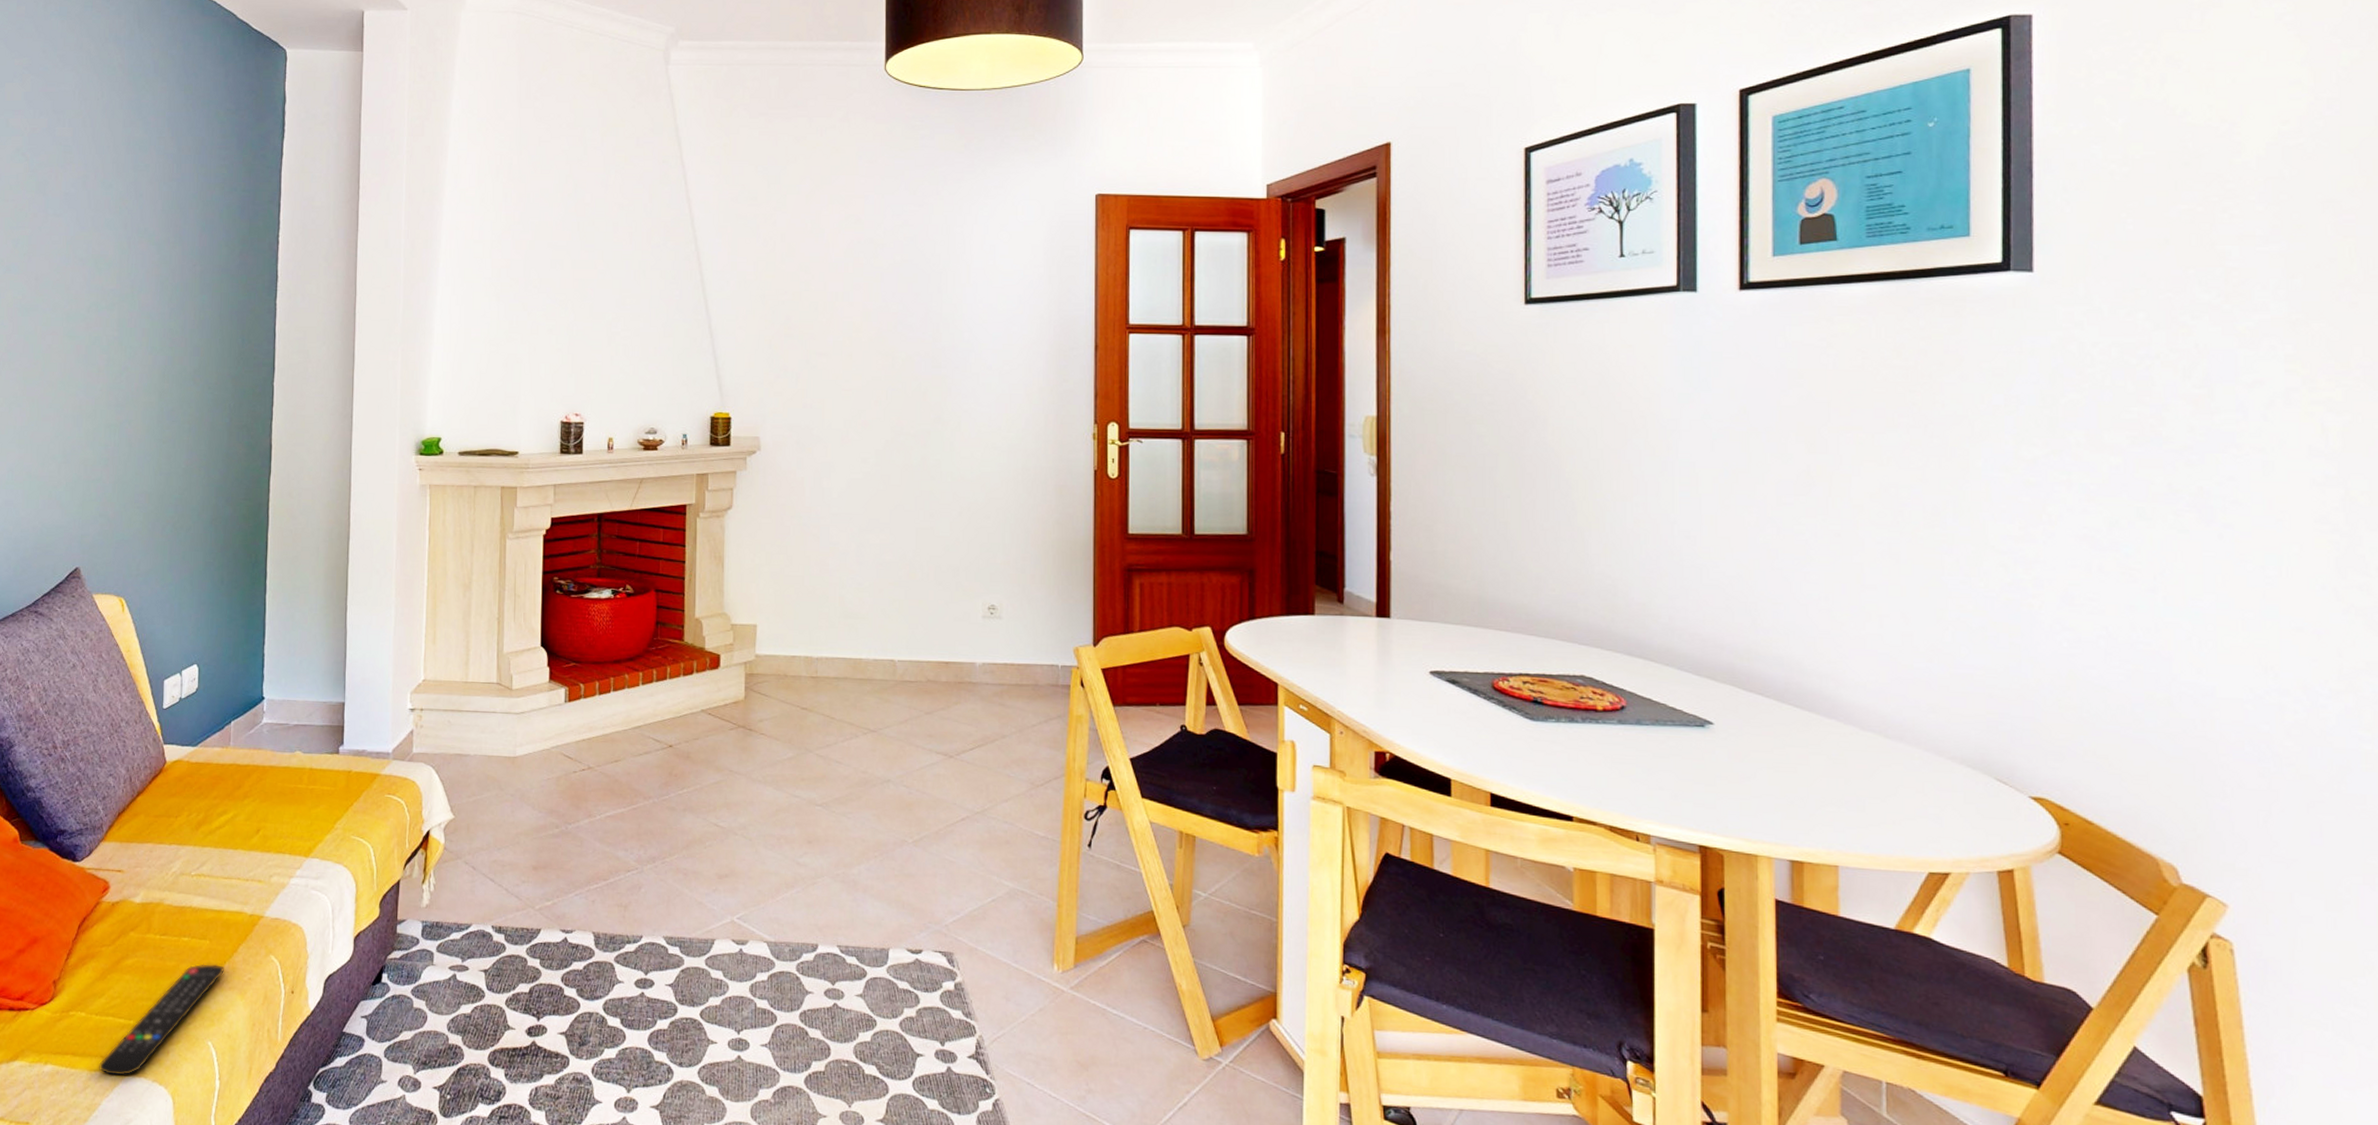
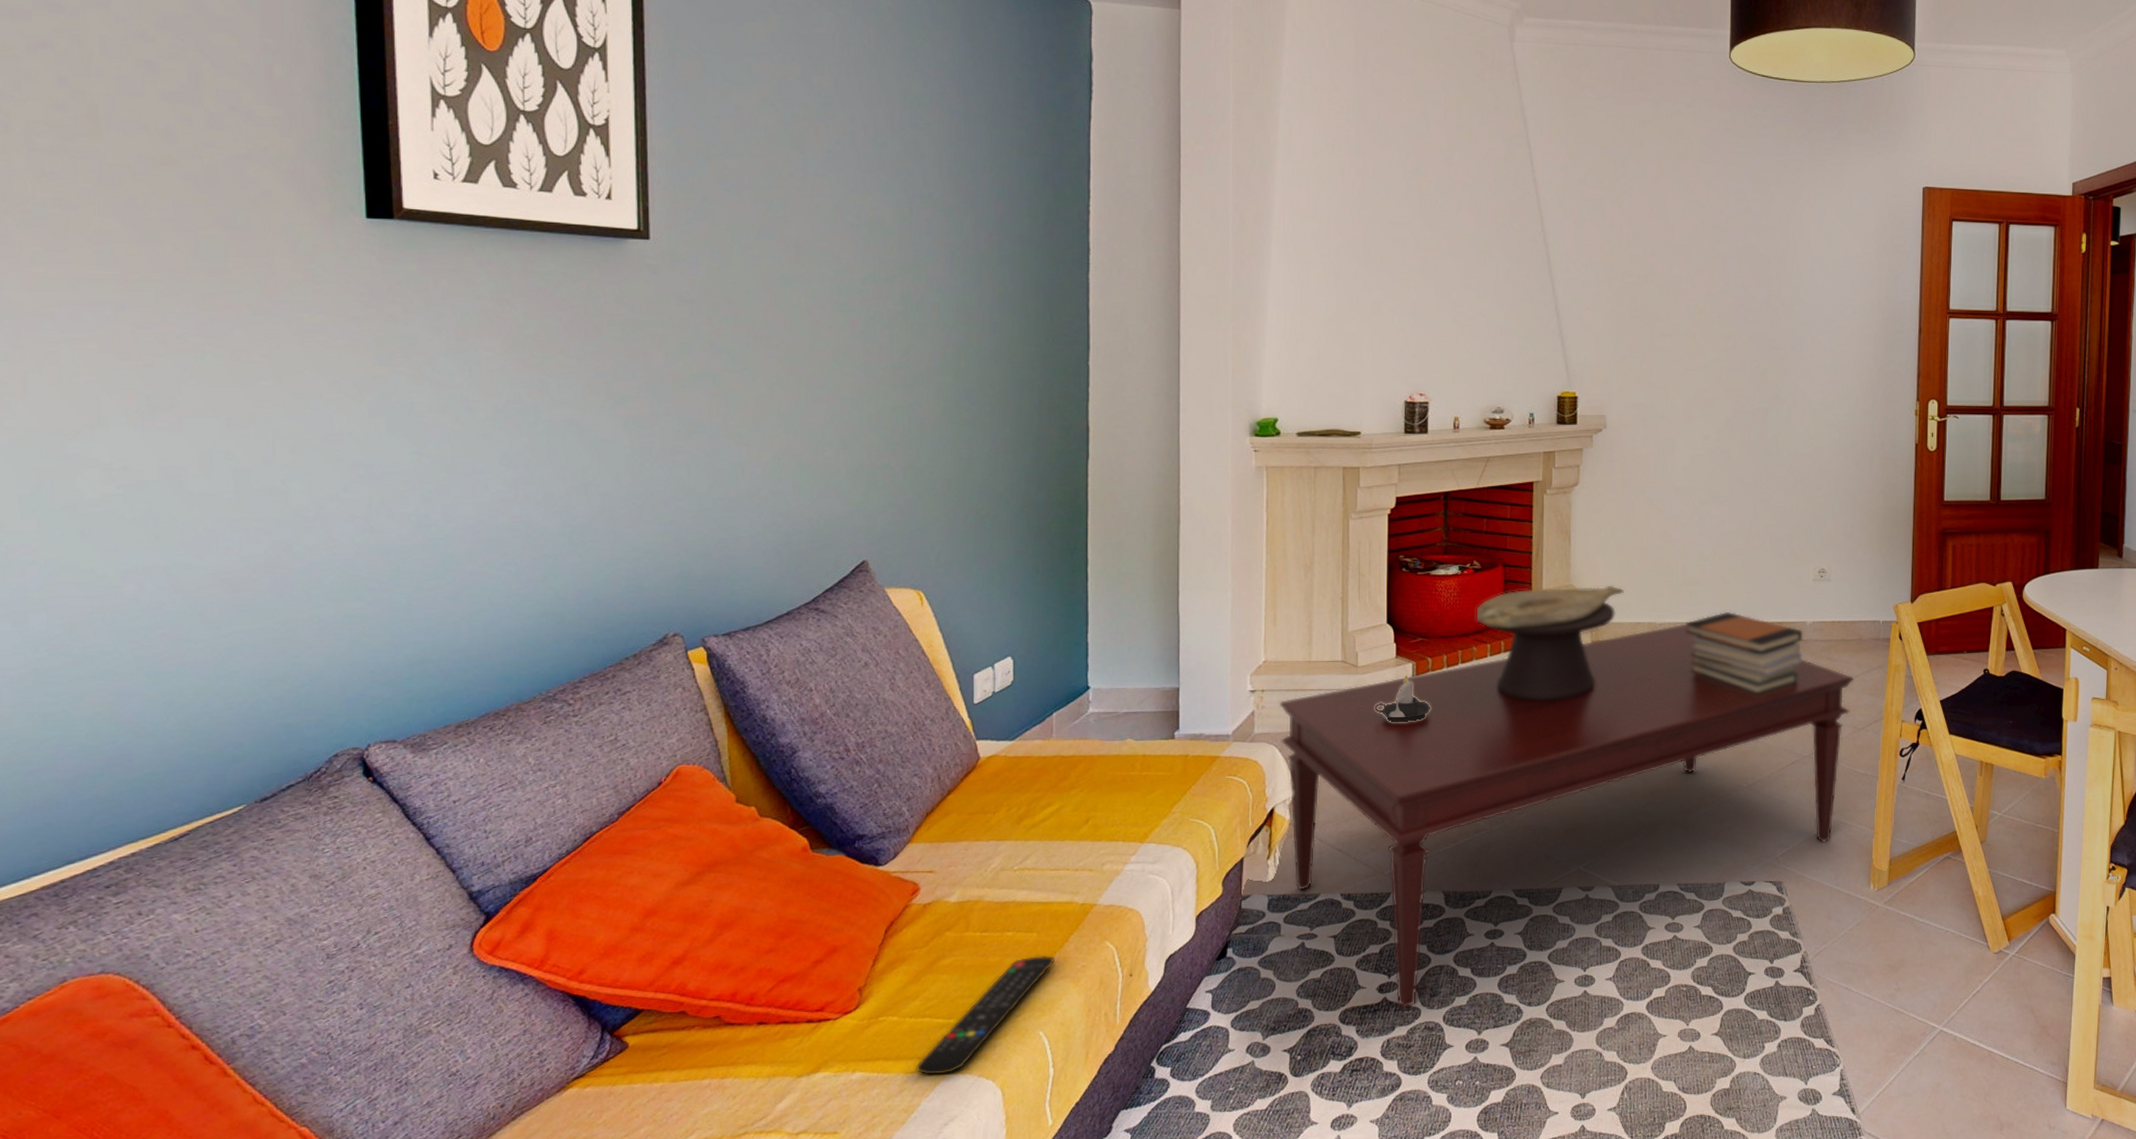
coffee table: none [436,659,1030,1056] -> present [1279,623,1854,1008]
candle: none [527,701,582,750] -> present [1374,675,1430,722]
decorative bowl: none [628,615,779,736] -> present [1476,585,1624,702]
book stack: none [843,647,973,741] -> present [1684,611,1803,695]

